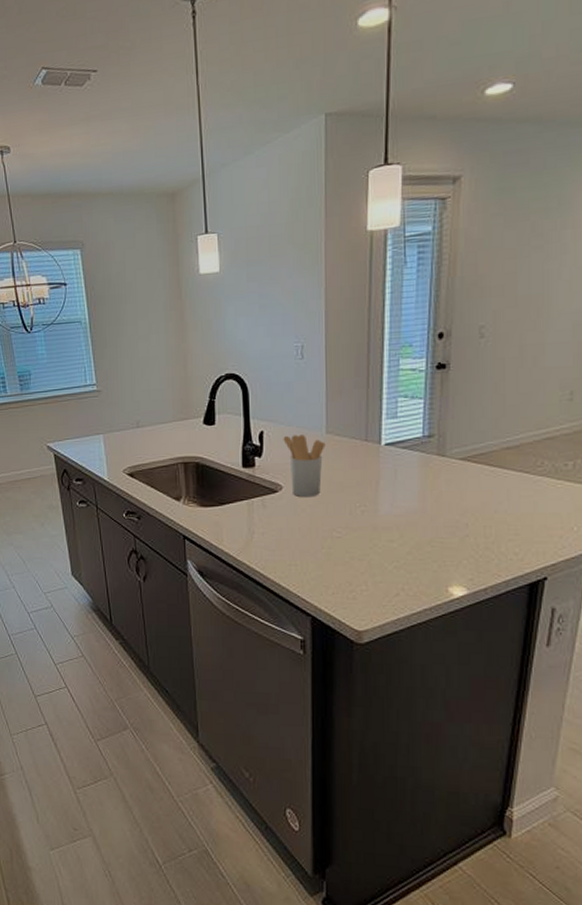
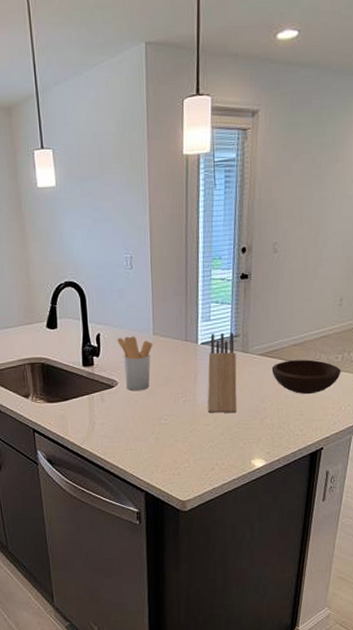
knife block: none [391,432,430,529] -> present [207,333,237,414]
bowl: none [476,466,572,510] -> present [271,359,341,395]

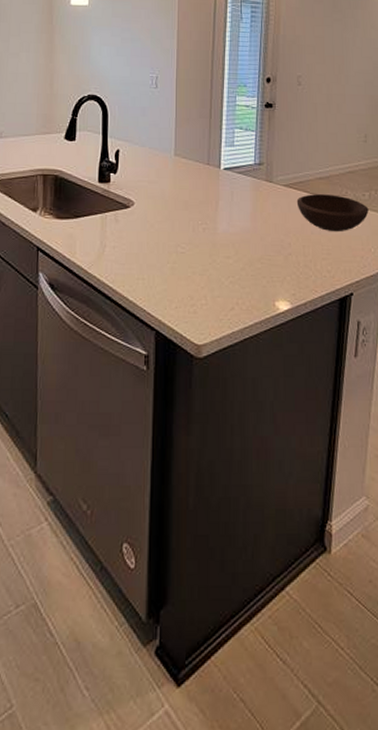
utensil holder: present [117,336,153,391] -> none [137,155,174,214]
knife block: present [207,333,237,414] -> none [228,159,260,247]

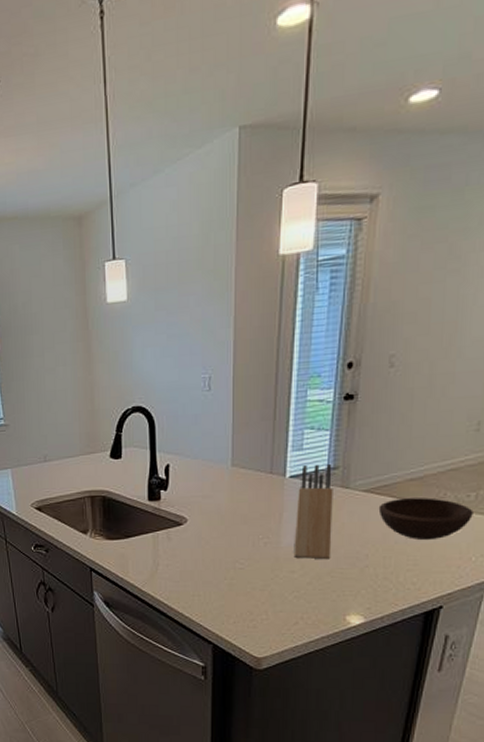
knife block: none [228,159,260,247] -> present [293,464,333,560]

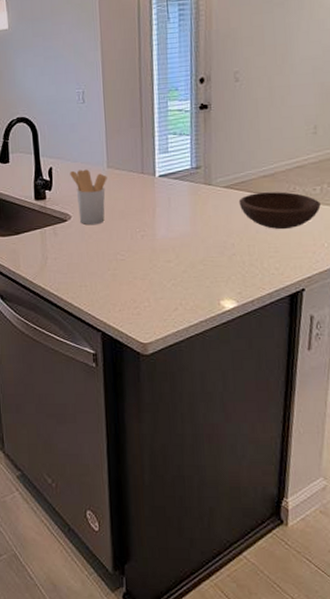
utensil holder: none [189,467,231,530] -> present [70,169,107,225]
knife block: present [293,464,333,560] -> none [167,165,201,250]

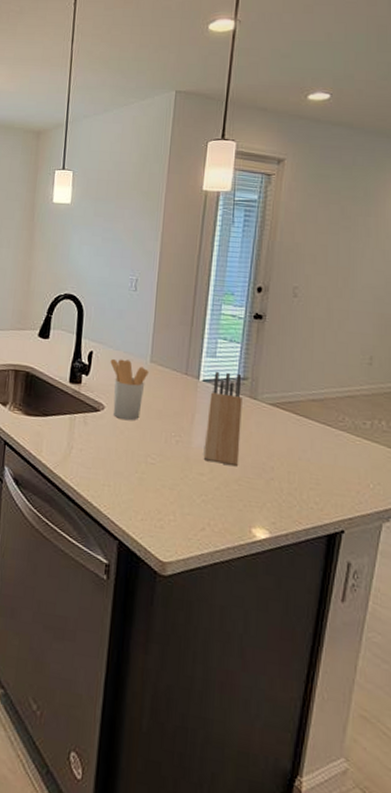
knife block: none [167,165,201,250] -> present [203,371,242,467]
bowl: present [238,192,321,230] -> none [283,416,370,462]

